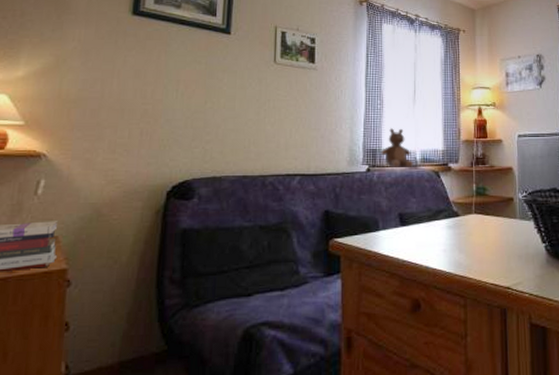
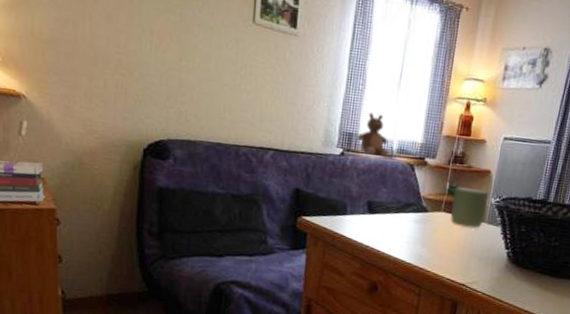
mug: none [481,187,516,228] -> present [450,187,490,230]

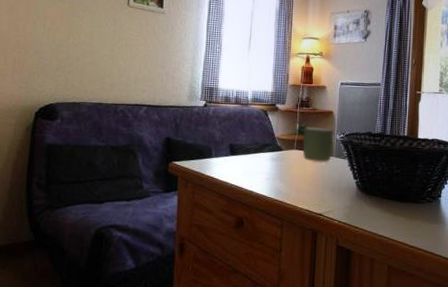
teddy bear: present [357,112,390,158] -> none [217,70,246,106]

